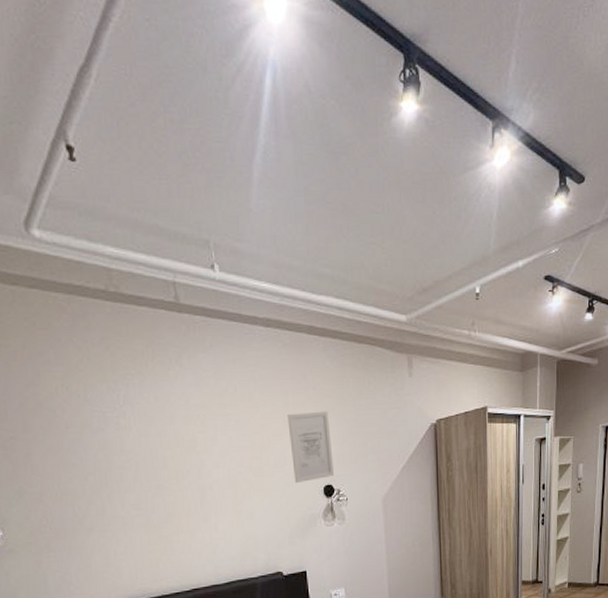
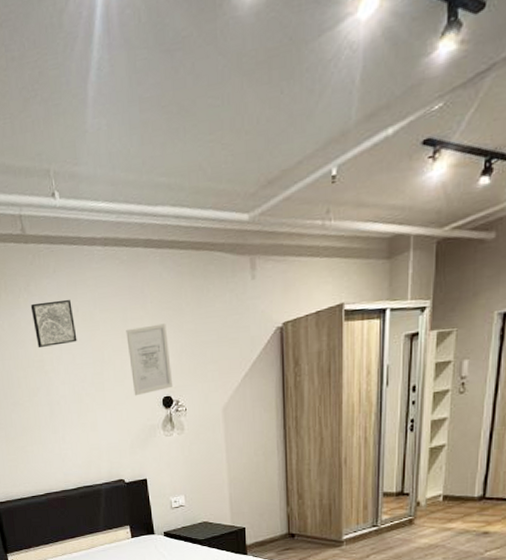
wall art: none [182,377,235,427] -> present [30,299,77,349]

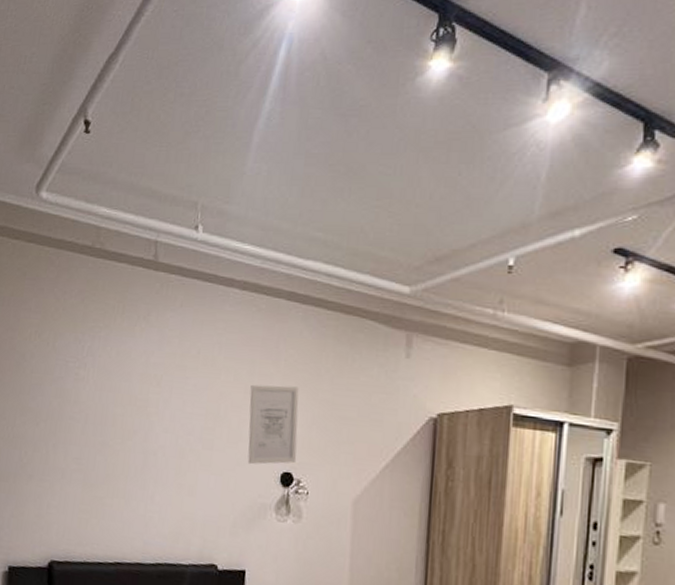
wall art: present [30,299,77,349] -> none [145,335,194,387]

